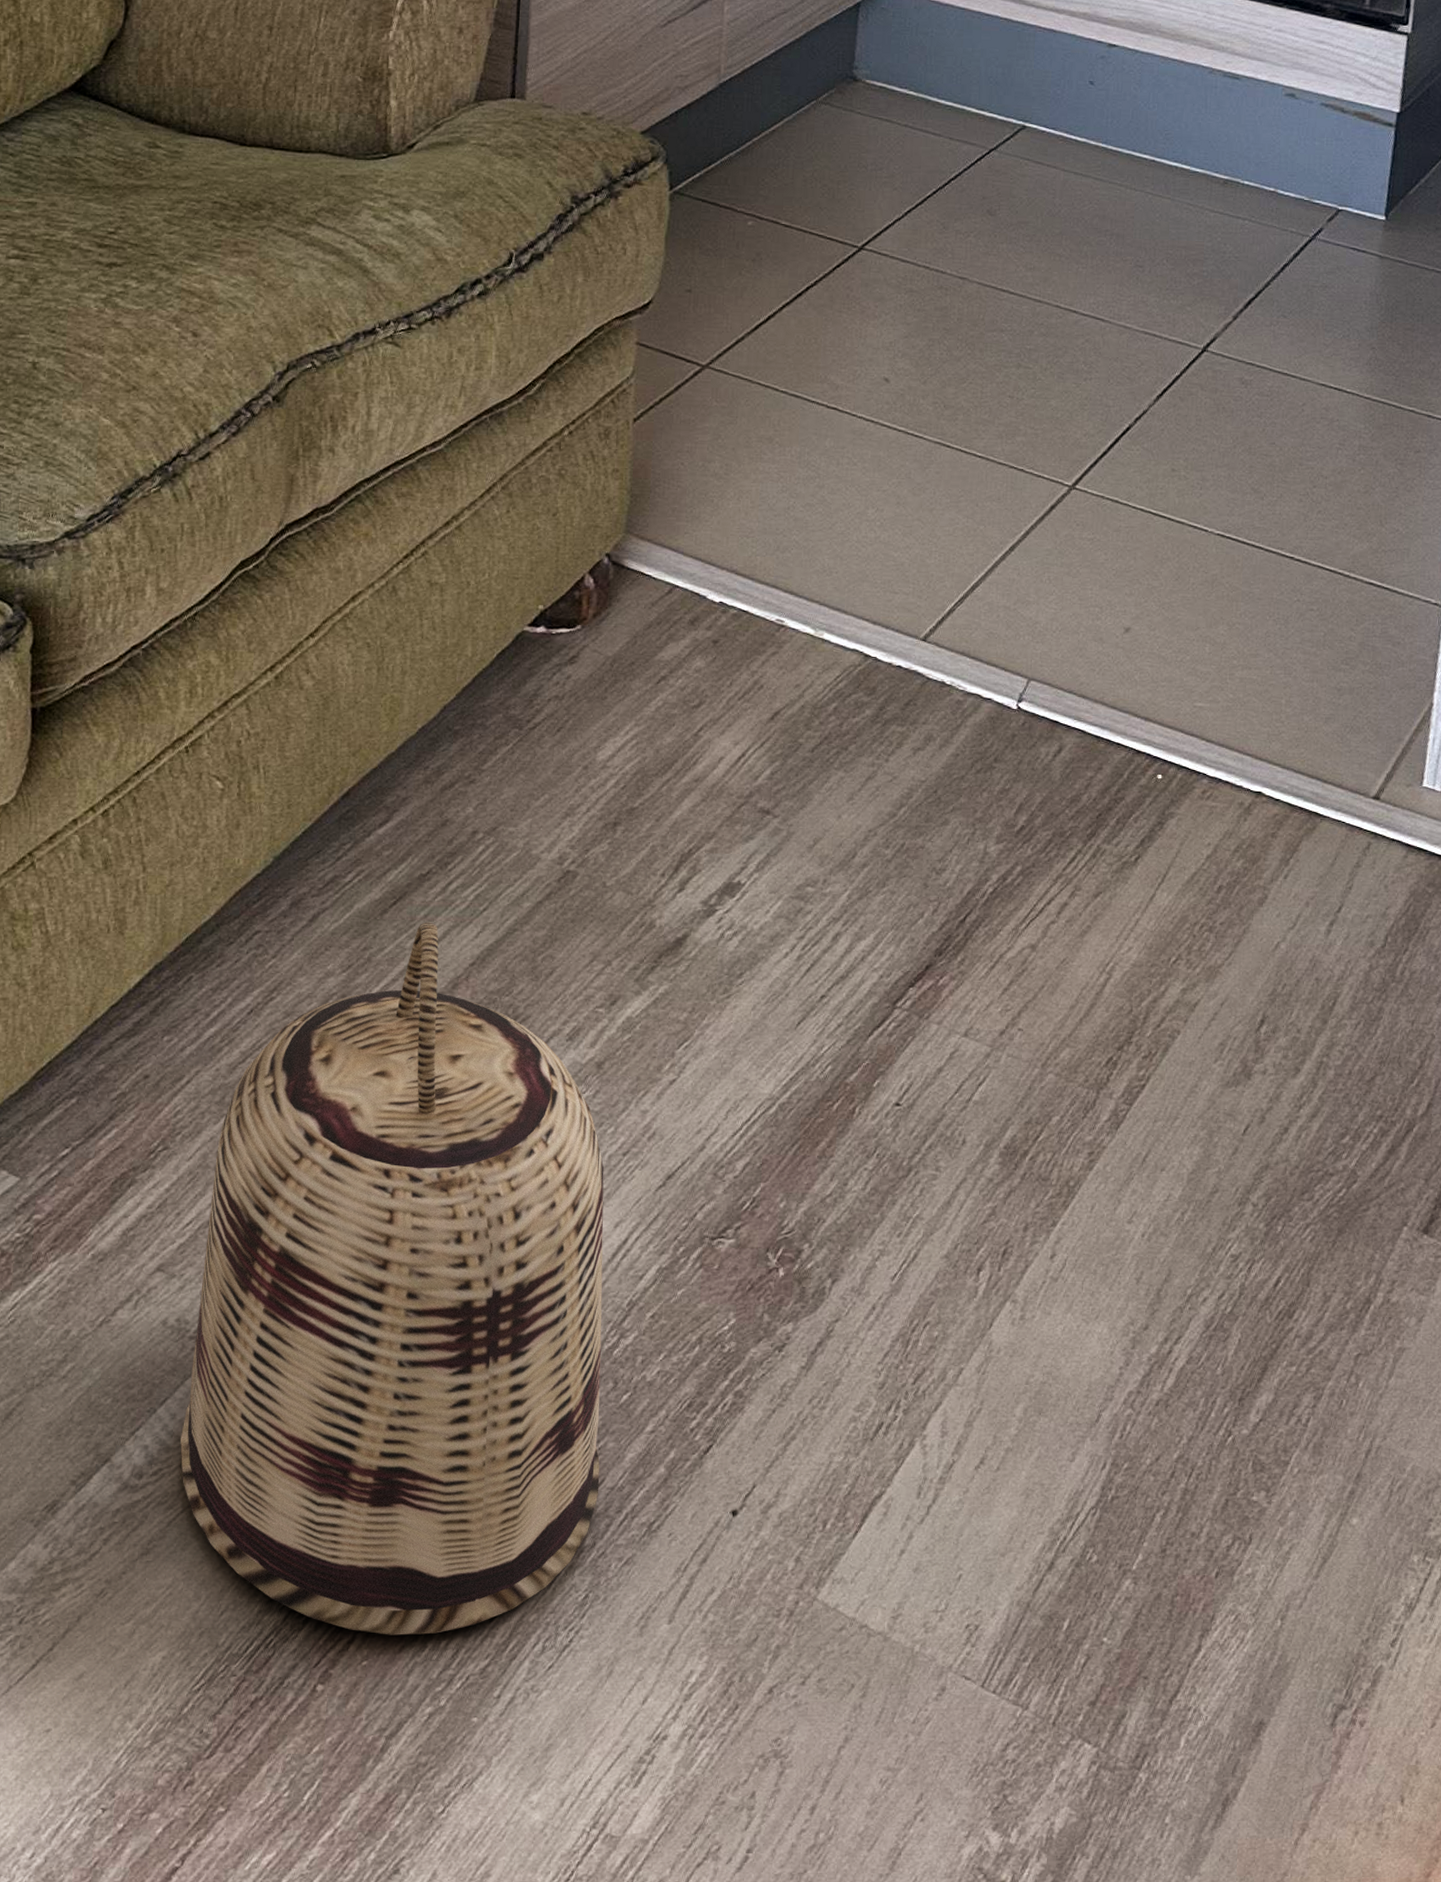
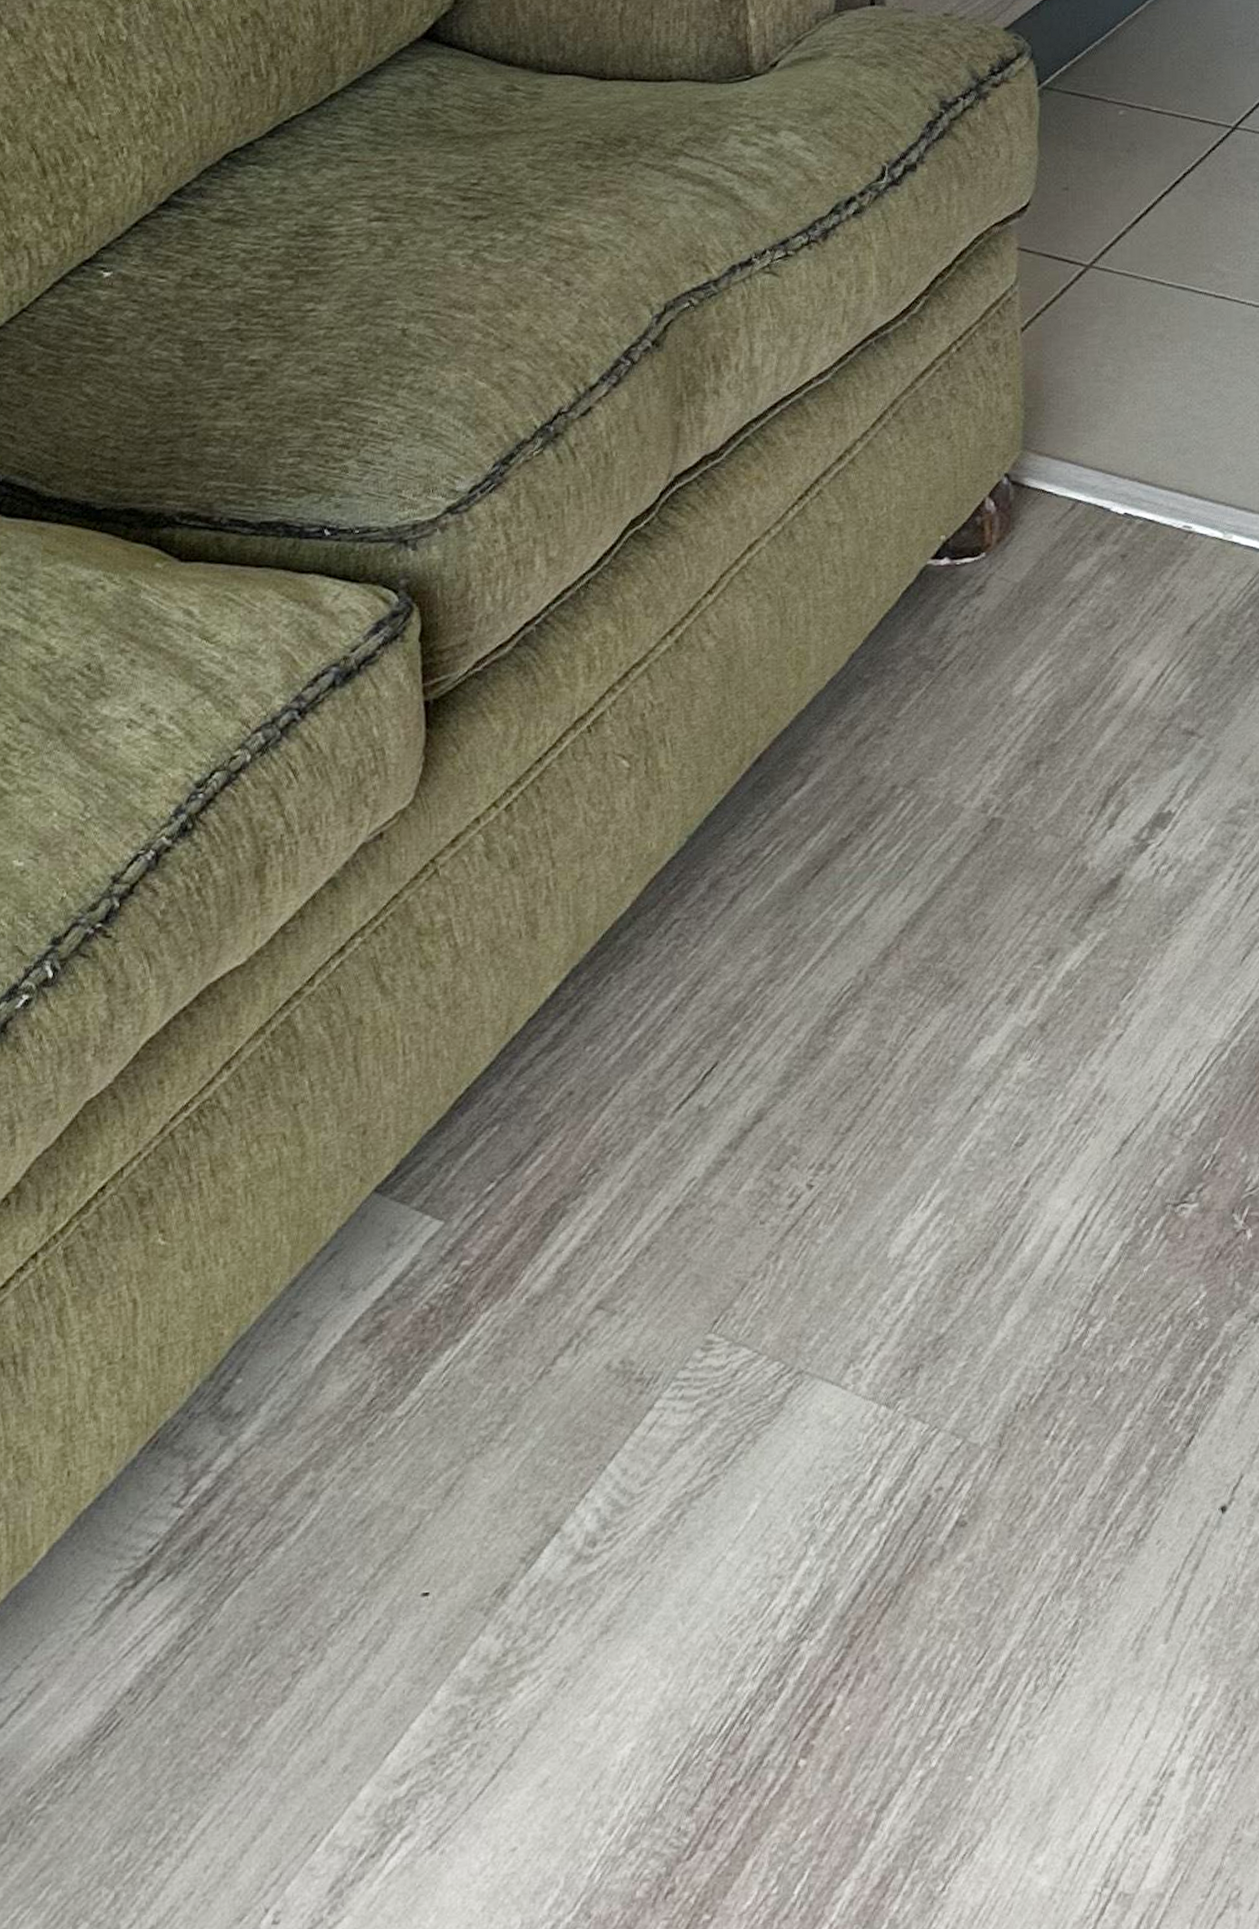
basket: present [180,922,604,1636] -> none [634,889,1080,1694]

